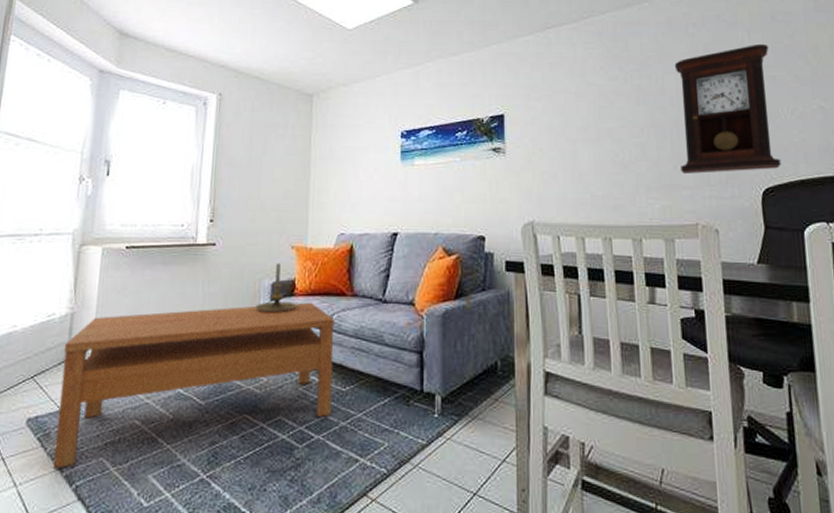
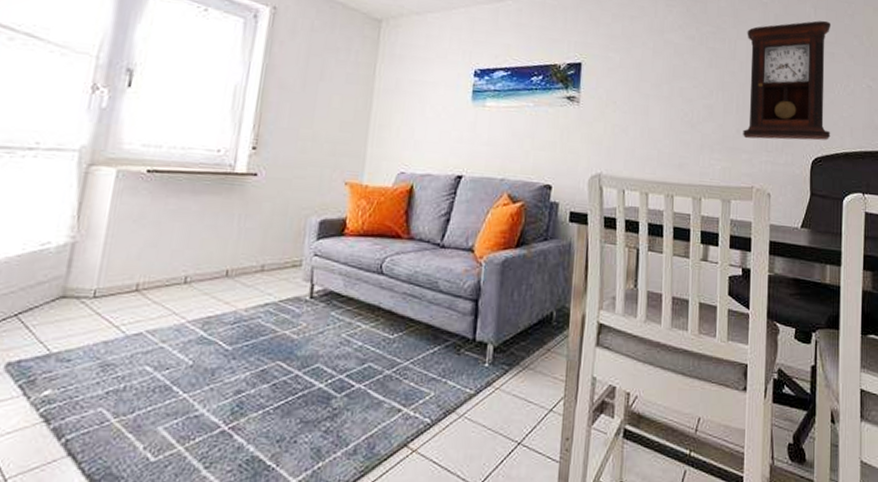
coffee table: present [52,302,335,469] -> none [36,243,387,421]
candle holder: present [255,263,297,313] -> none [299,199,347,253]

